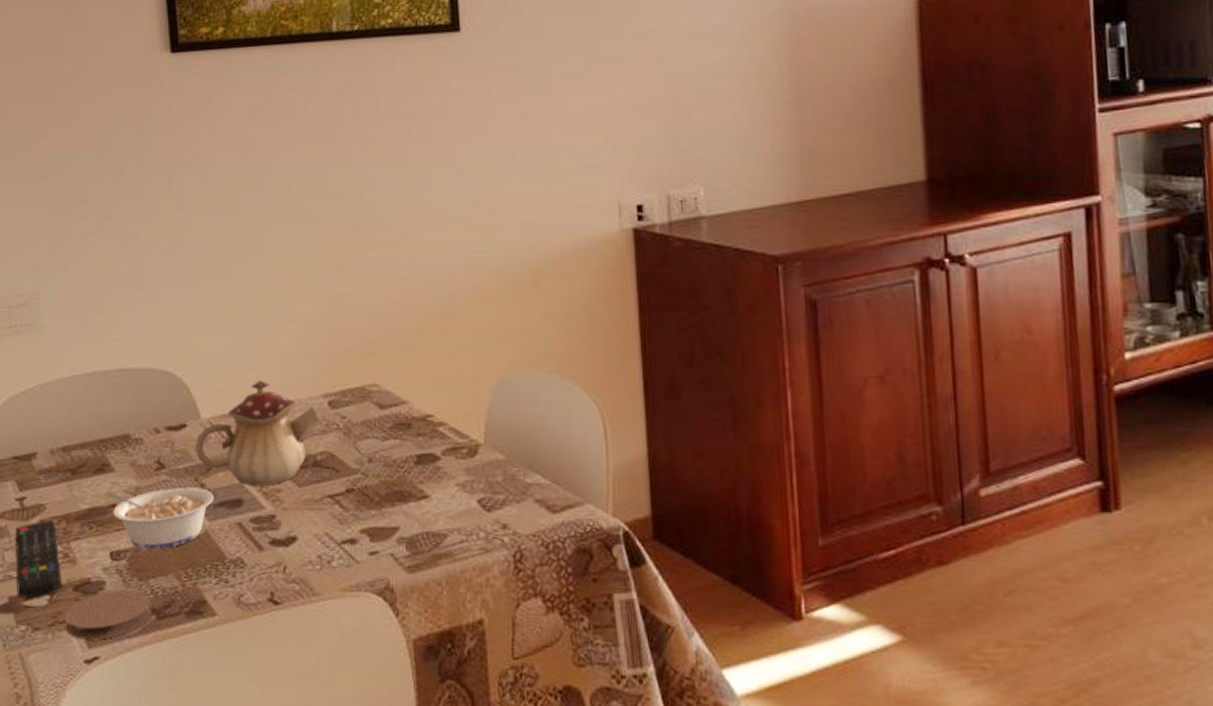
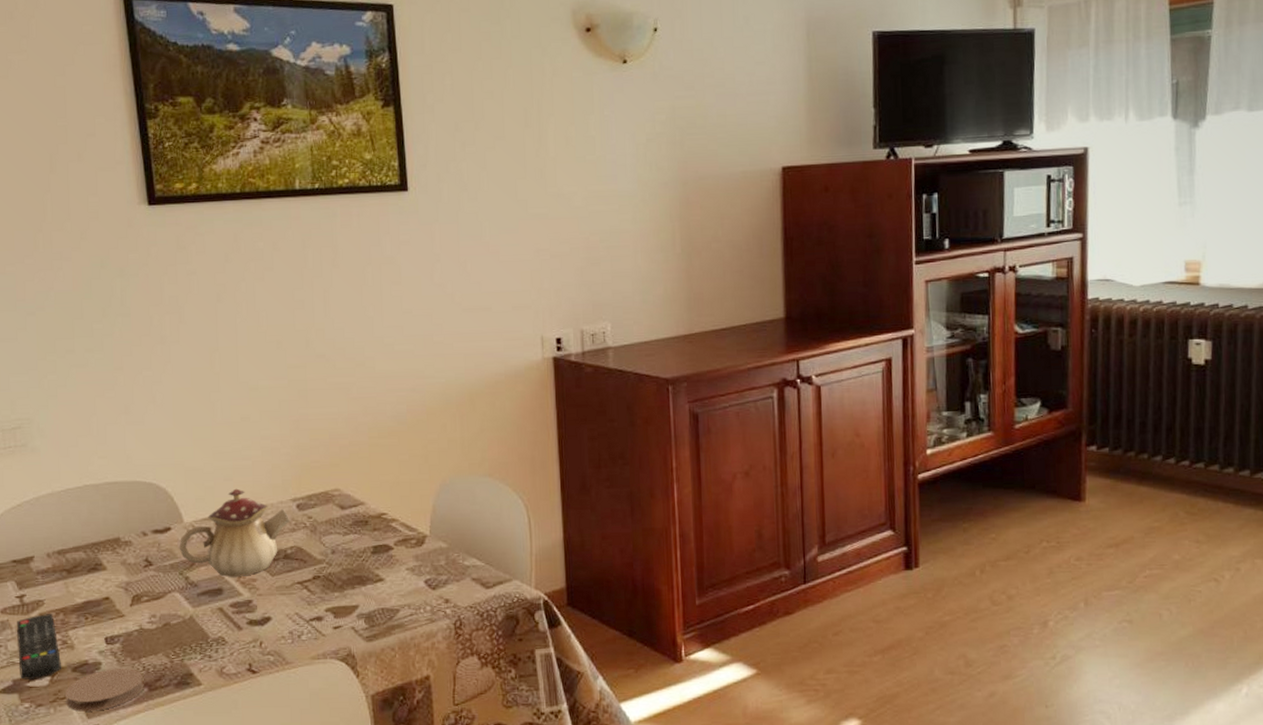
legume: present [105,488,214,550] -> none [99,580,197,634]

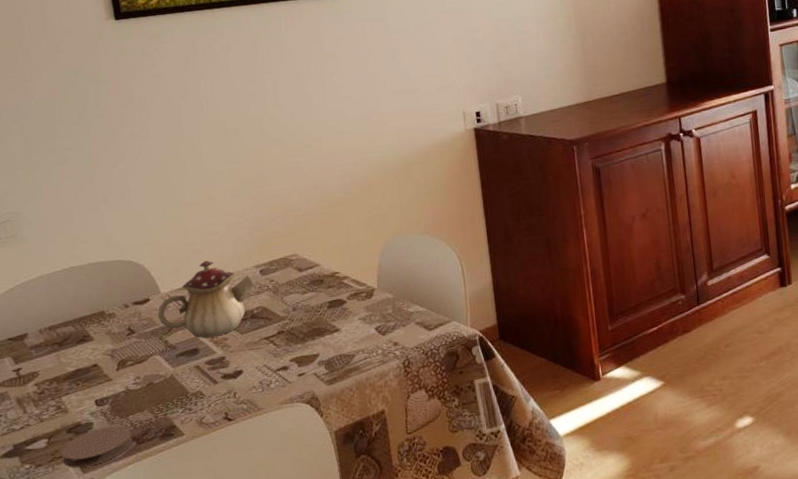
remote control: present [17,614,61,680] -> none [15,383,57,444]

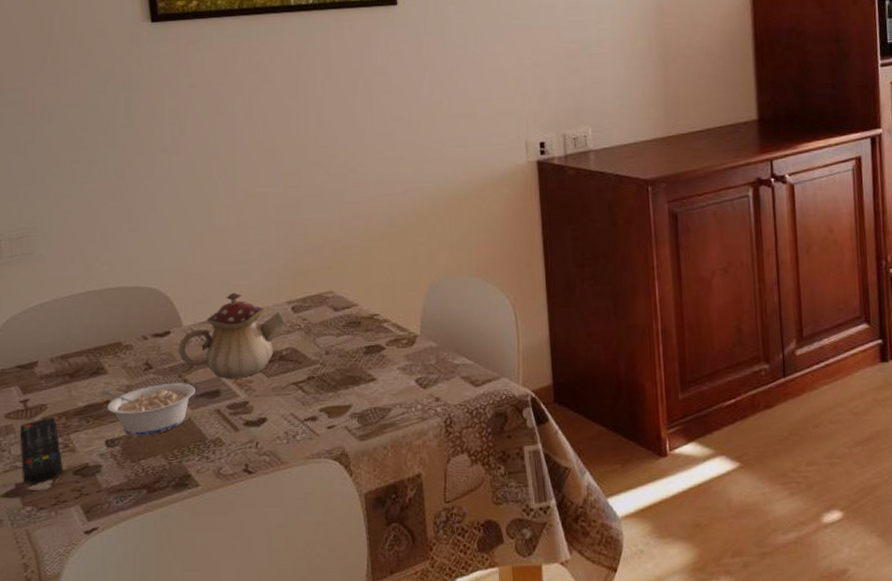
remote control: none [15,383,57,444] -> present [20,418,63,483]
coaster: present [61,425,133,468] -> none [65,470,143,514]
legume: none [87,344,176,395] -> present [100,383,195,436]

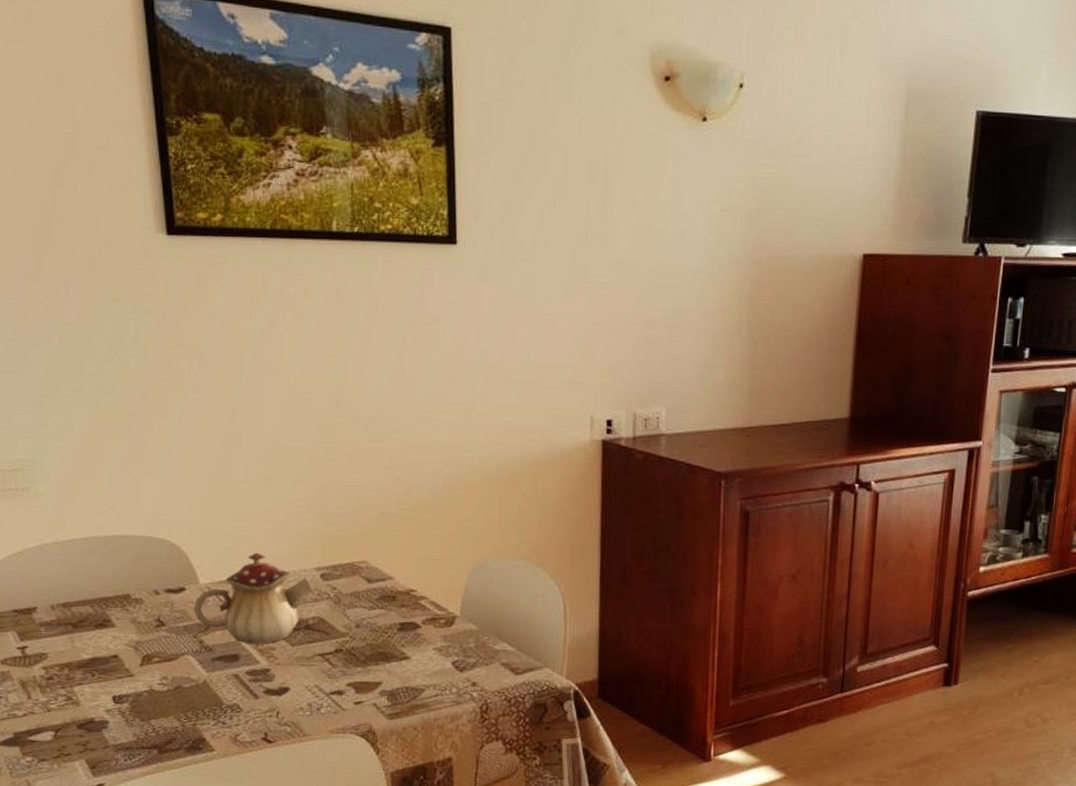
remote control: present [20,418,63,483] -> none [18,668,66,734]
legume: present [100,383,195,436] -> none [107,643,212,695]

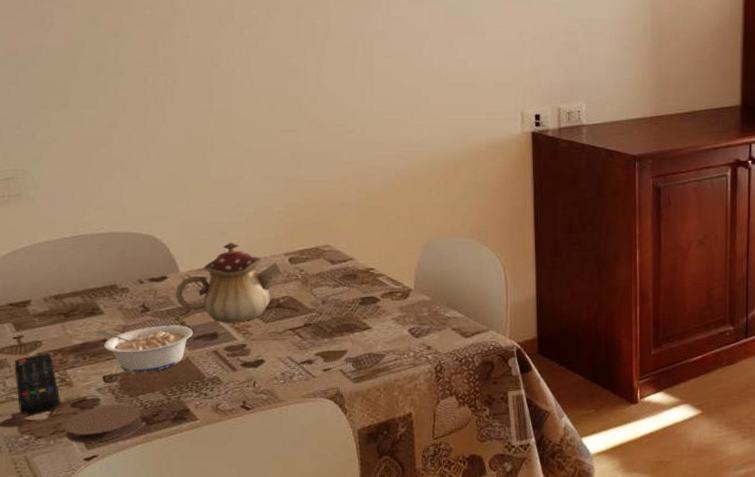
remote control: none [18,668,66,734] -> present [15,354,60,414]
coaster: none [69,728,154,770] -> present [64,404,142,443]
legume: none [107,643,212,695] -> present [96,325,193,373]

